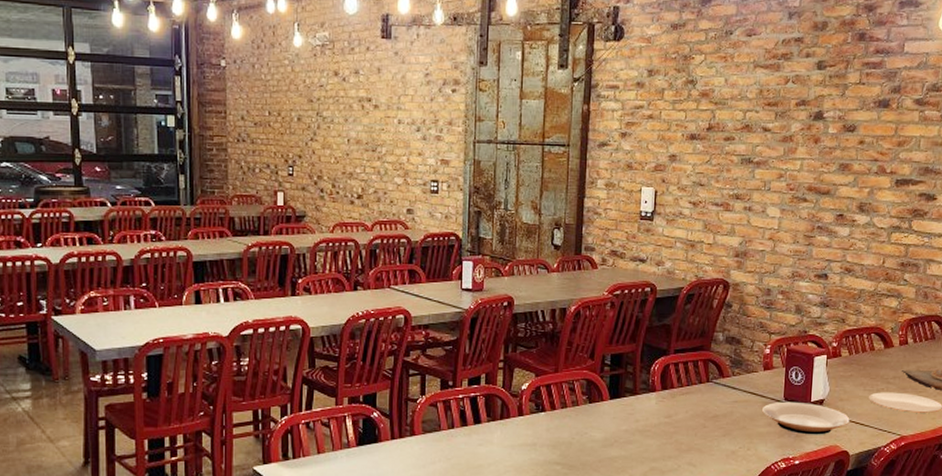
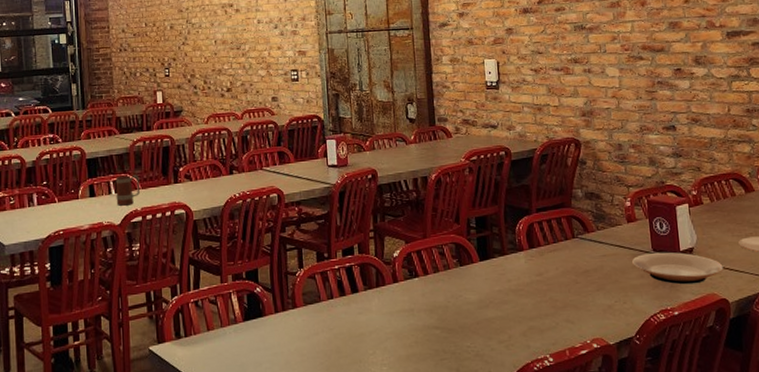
beer mug: none [225,283,253,316] -> present [115,175,140,206]

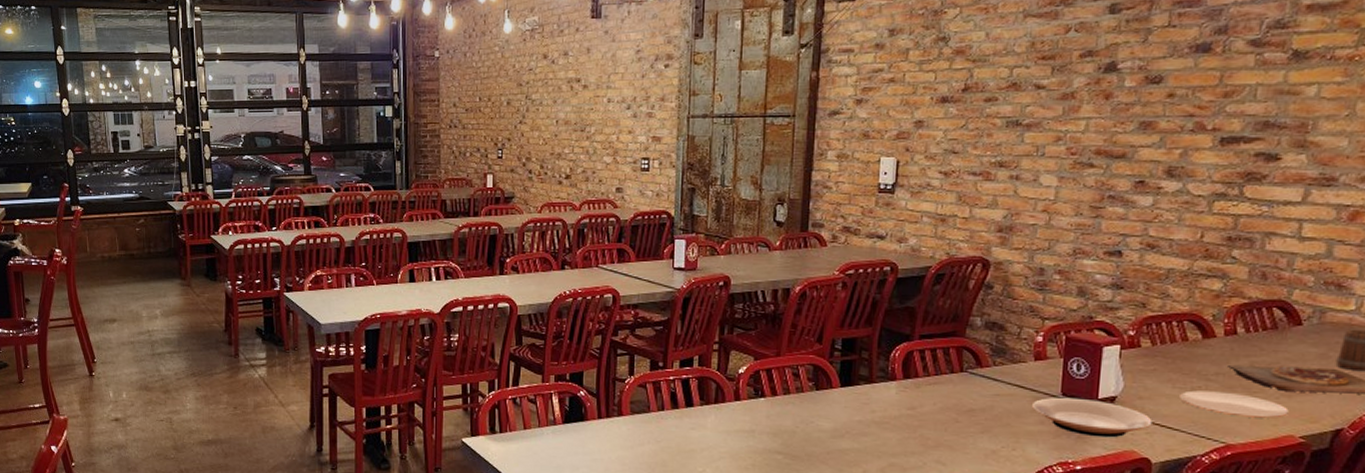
beer mug: present [115,175,140,206] -> none [437,262,463,294]

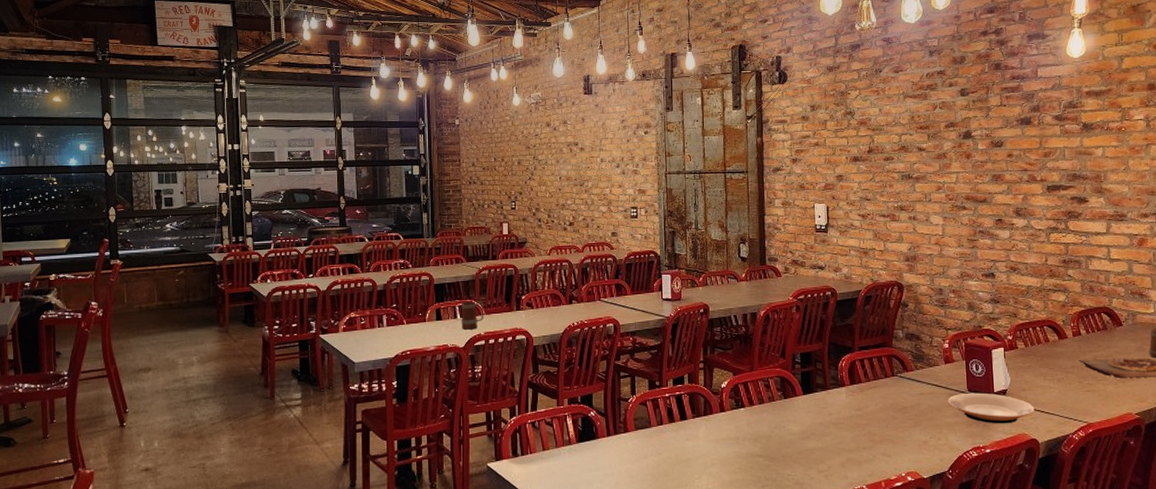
beer mug: none [437,262,463,294] -> present [461,301,484,330]
plate: present [1179,390,1289,418] -> none [1050,381,1125,400]

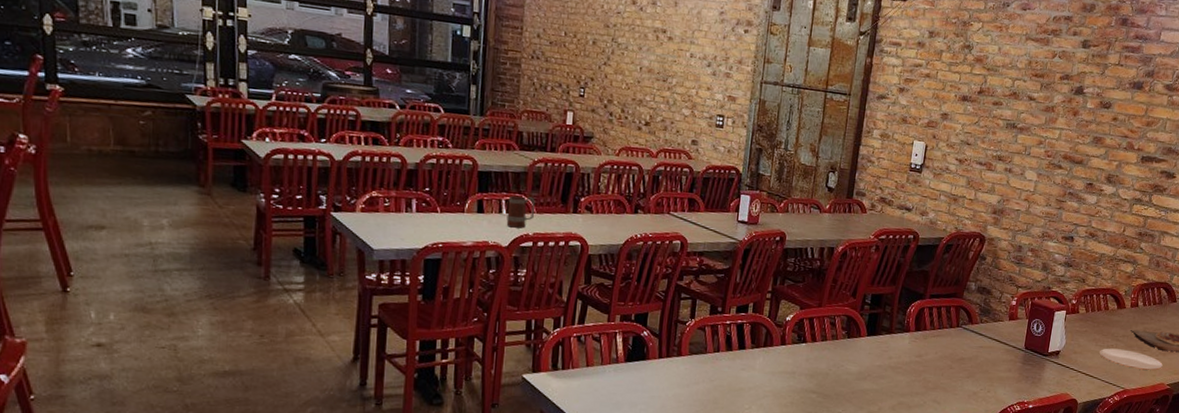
plate: present [948,392,1035,424] -> none [1004,350,1081,383]
plate: none [1050,381,1125,400] -> present [1099,348,1163,371]

